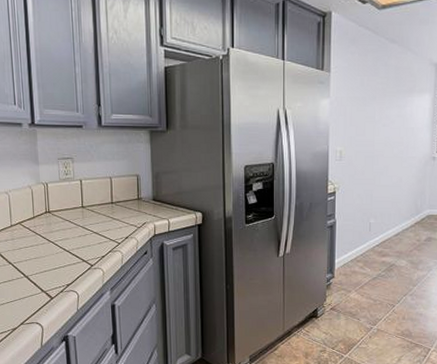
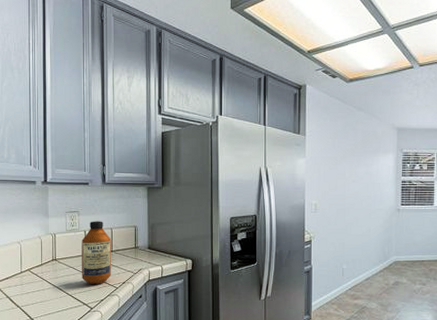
bottle: none [77,169,112,240] -> present [82,221,111,285]

